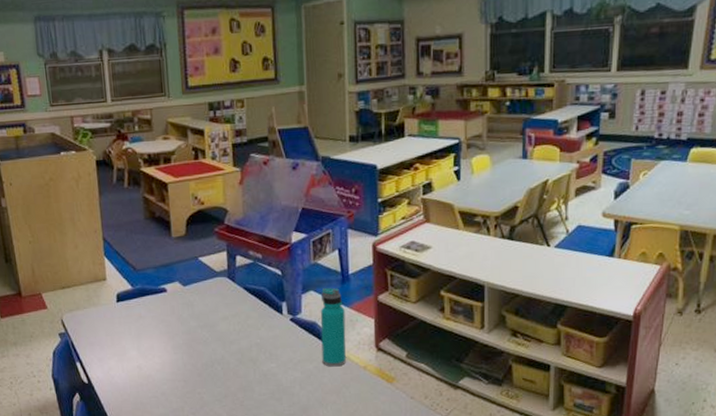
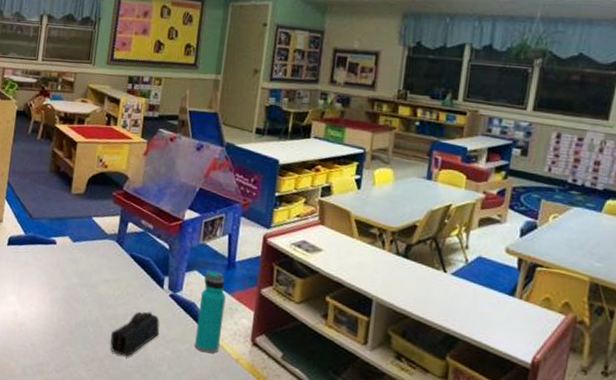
pencil case: none [238,339,286,386] -> present [110,311,160,357]

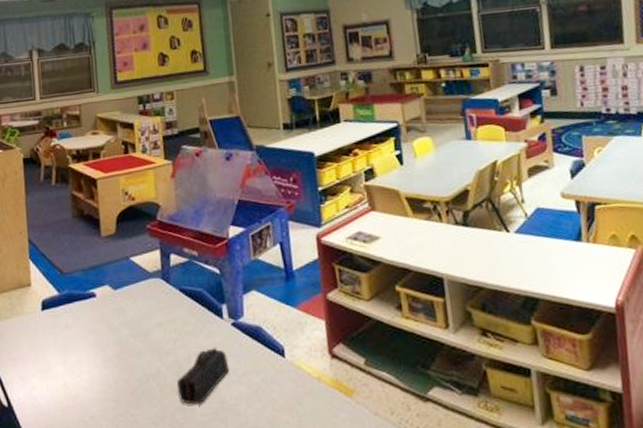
water bottle: present [195,270,226,354] -> none [264,286,297,379]

